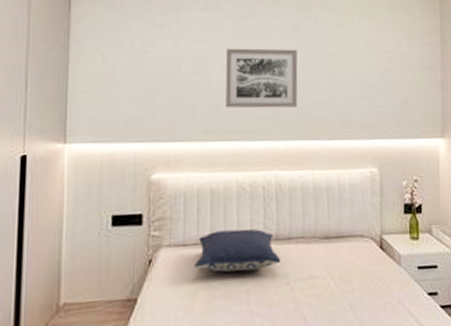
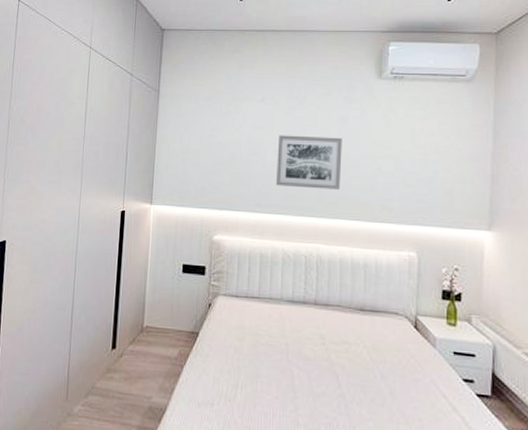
pillow: present [194,228,281,273] -> none [244,289,318,328]

